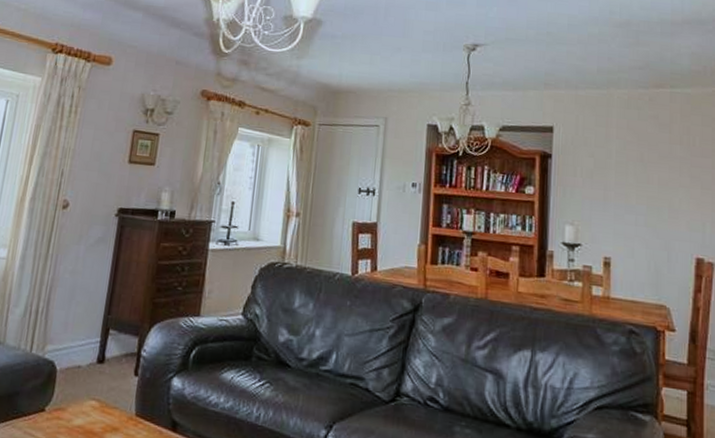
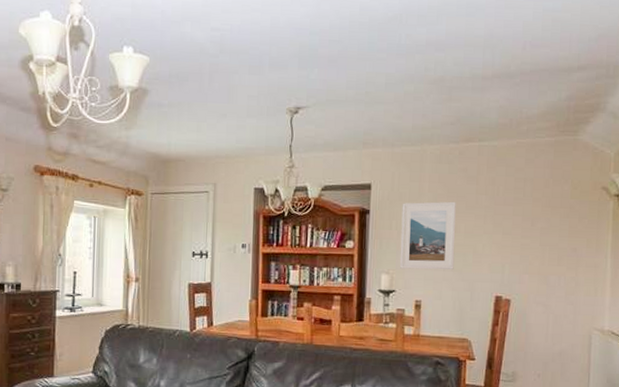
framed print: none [585,148,648,225] -> present [400,201,456,270]

